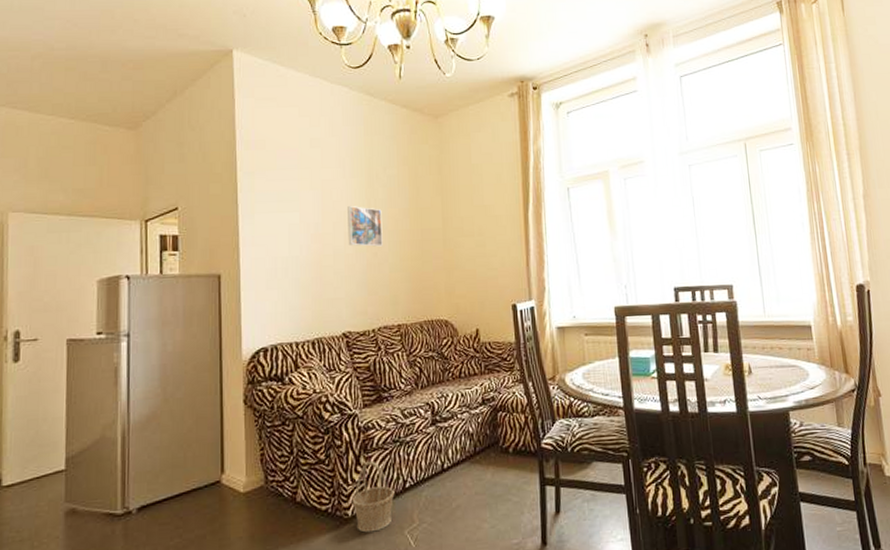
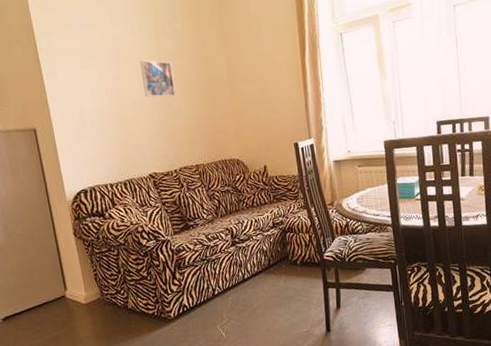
basket: present [352,461,395,533] -> none [172,275,207,329]

